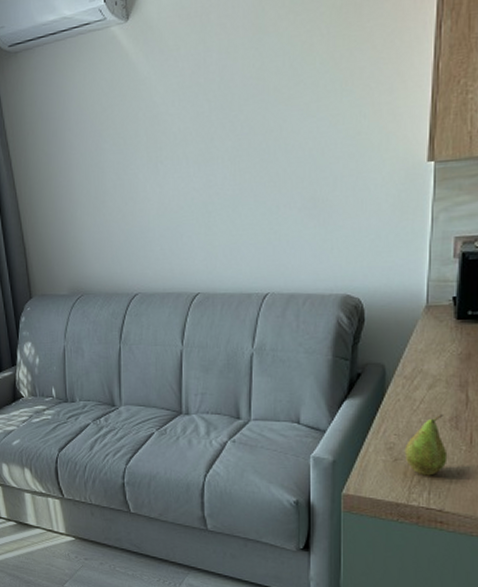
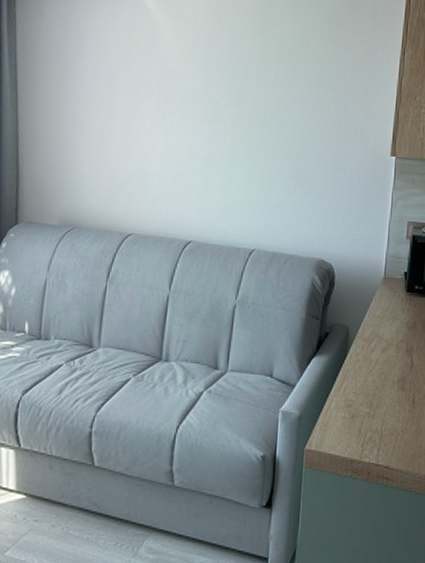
fruit: present [404,413,448,476] -> none [360,375,395,433]

